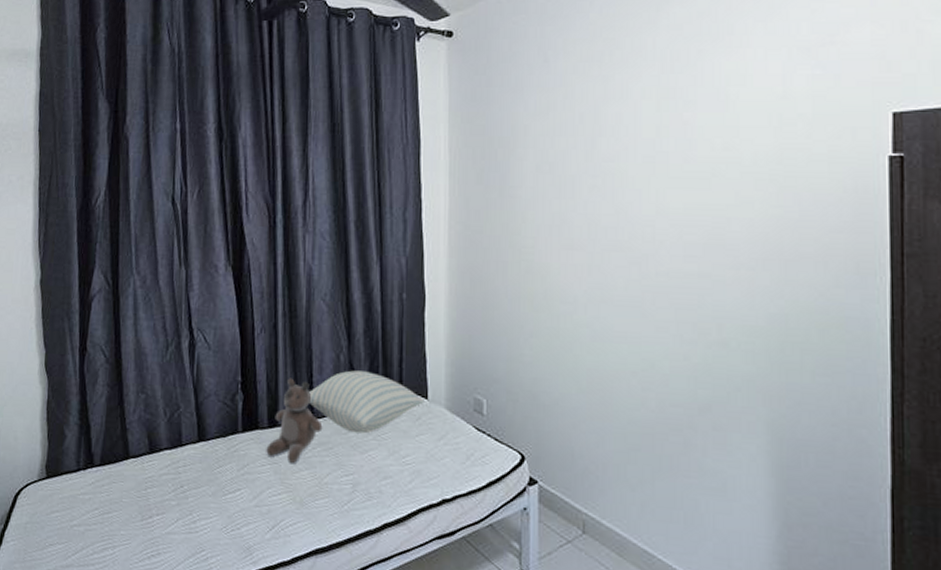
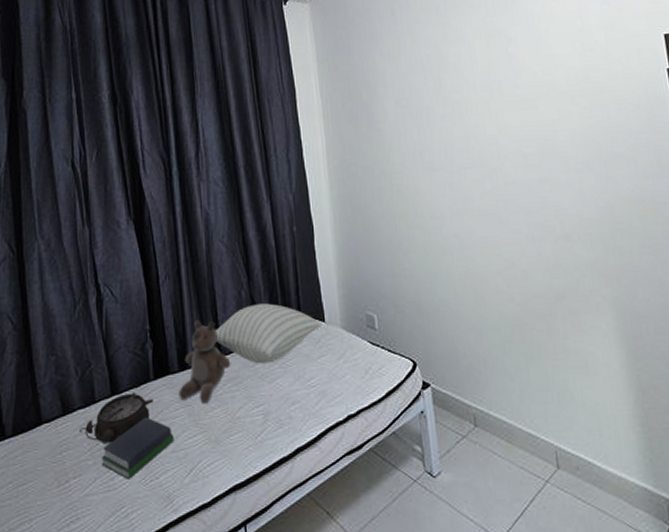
alarm clock: none [165,441,240,488] -> present [80,392,154,444]
book: none [184,467,259,525] -> present [101,416,174,479]

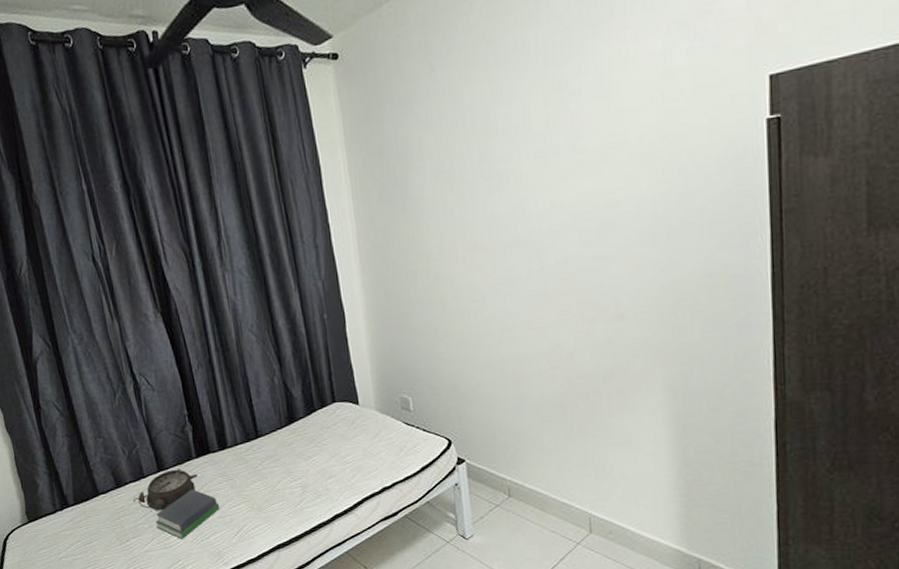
stuffed animal: present [179,319,231,403] -> none [220,404,268,477]
pillow: present [215,303,322,364] -> none [251,388,356,444]

